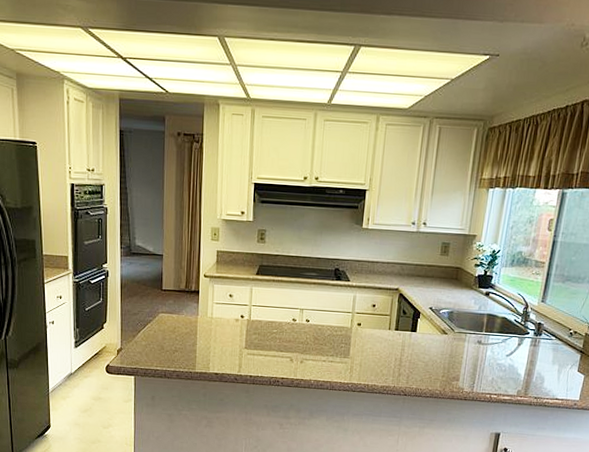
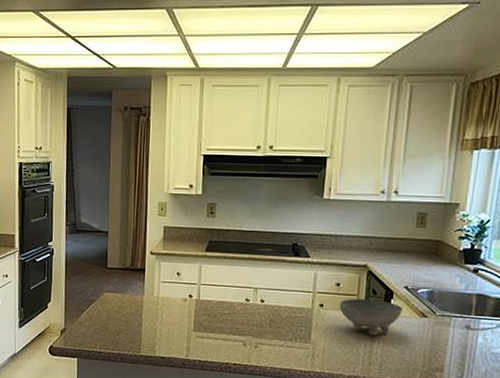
bowl: none [374,318,428,351] -> present [339,298,404,336]

